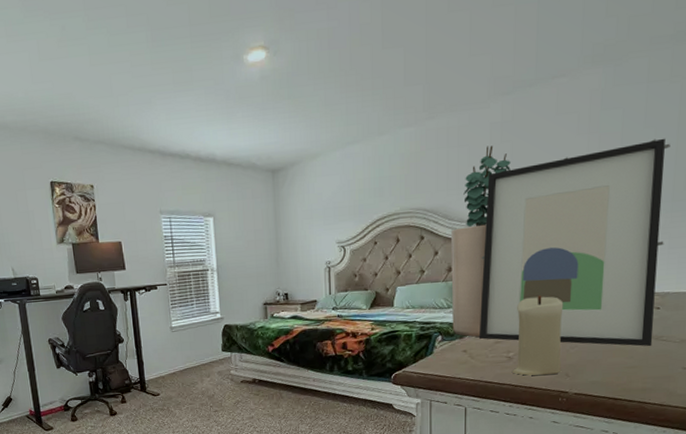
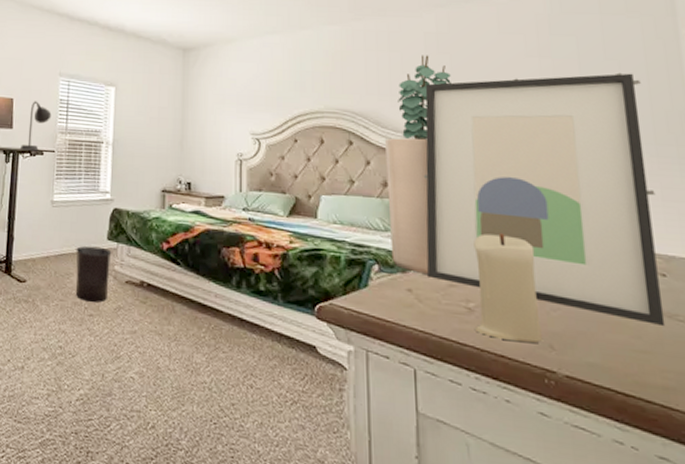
desk lamp: none [135,241,159,288] -> present [19,101,52,151]
waste bin: none [197,358,227,401] -> present [75,245,112,302]

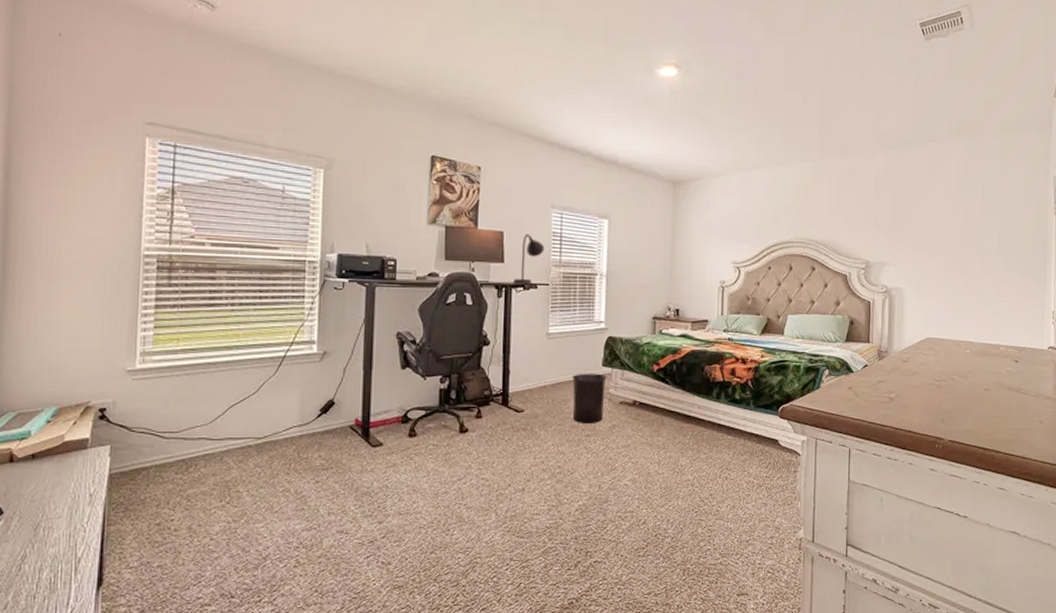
vase: present [385,55,451,274] -> none [839,191,893,374]
picture frame: present [423,72,666,327] -> none [863,207,1020,399]
candle: present [473,233,542,344] -> none [893,338,939,420]

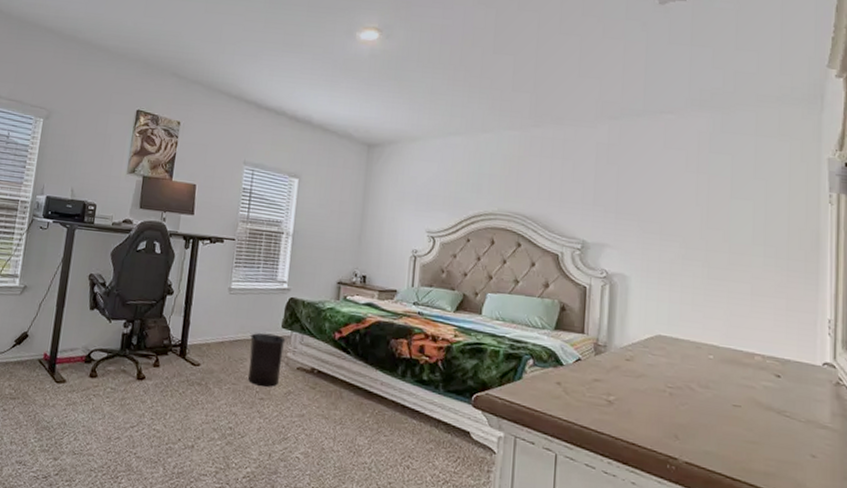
desk lamp: present [512,234,545,285] -> none [200,188,234,239]

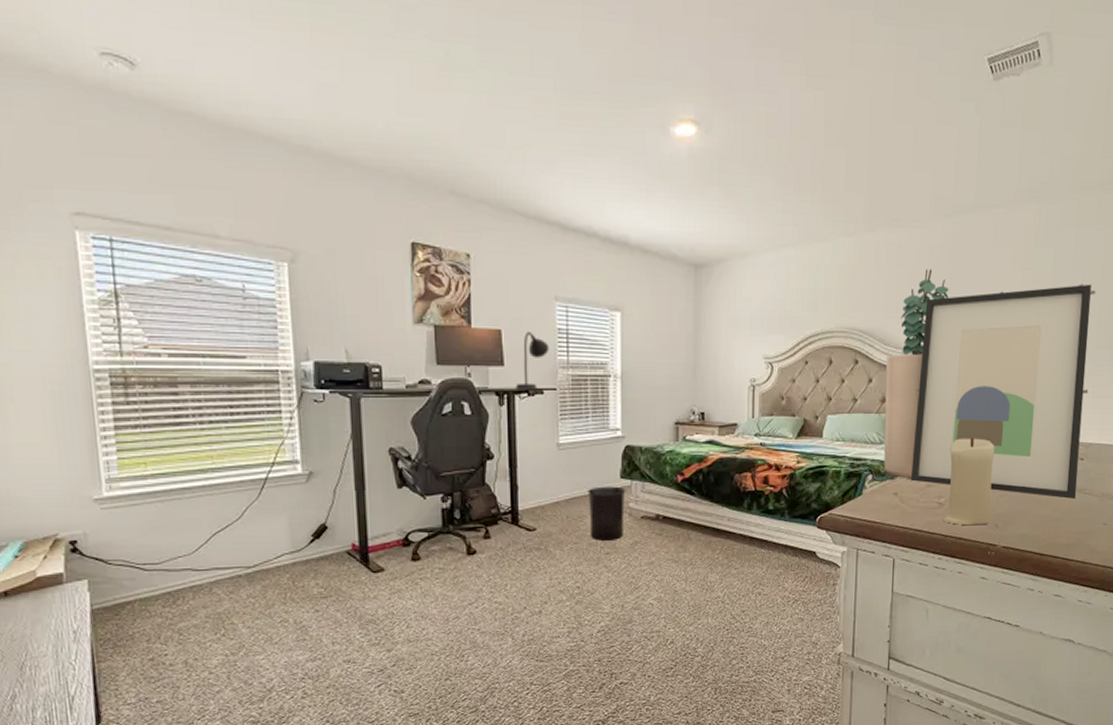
desk lamp: none [200,188,234,239] -> present [514,332,549,390]
vase: none [545,164,617,369] -> present [883,269,949,478]
picture frame: none [575,191,782,421] -> present [910,283,1096,500]
candle: none [612,334,672,434] -> present [942,437,995,526]

